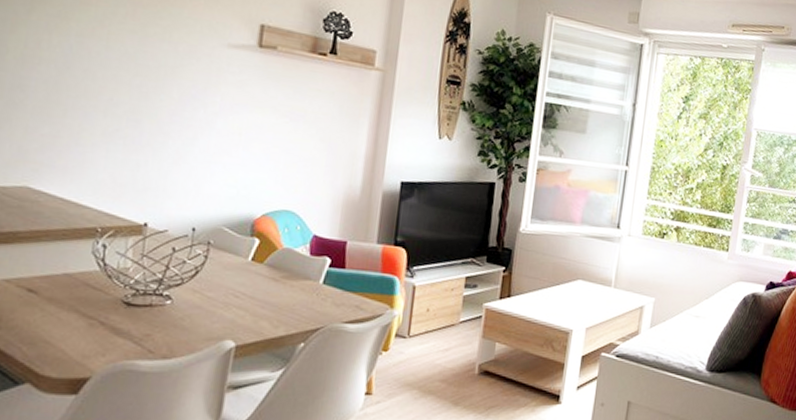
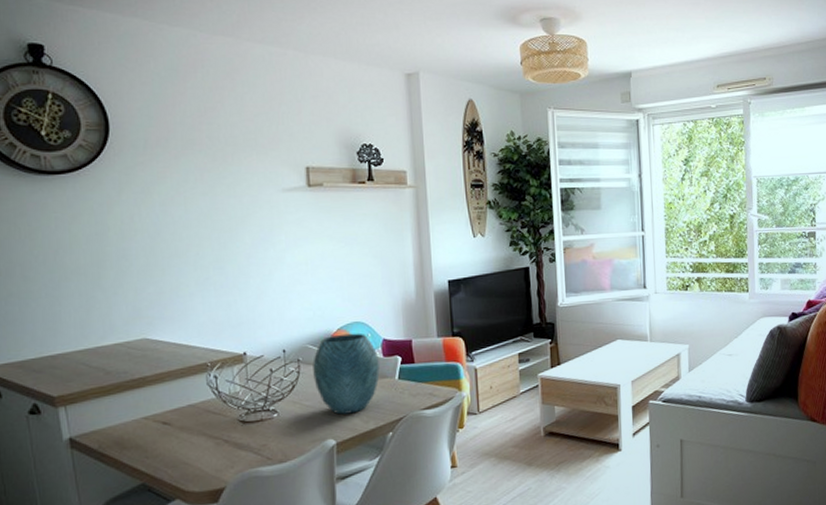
vase: none [222,221,305,315] -> present [313,333,380,415]

